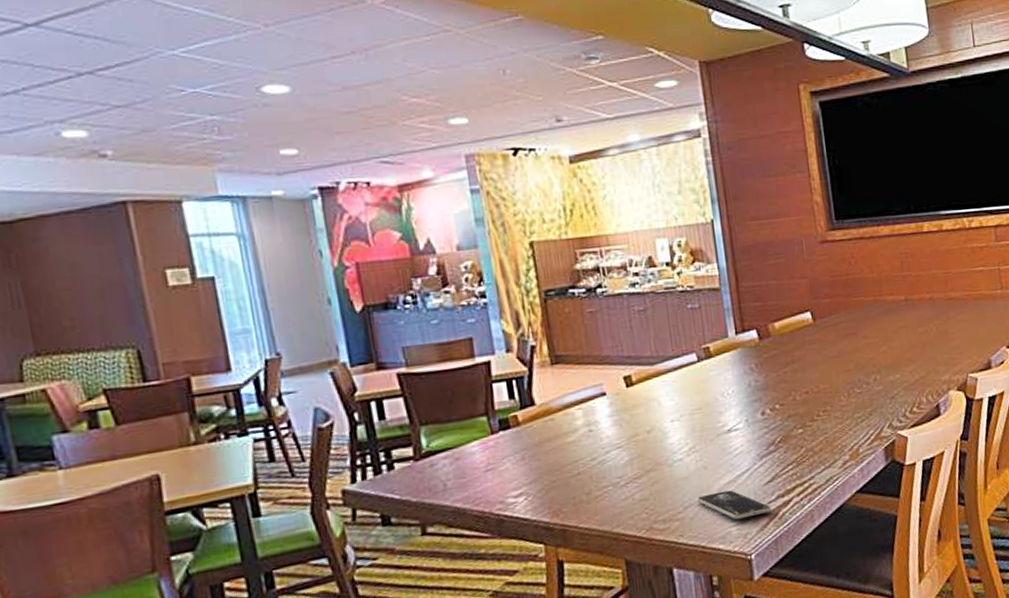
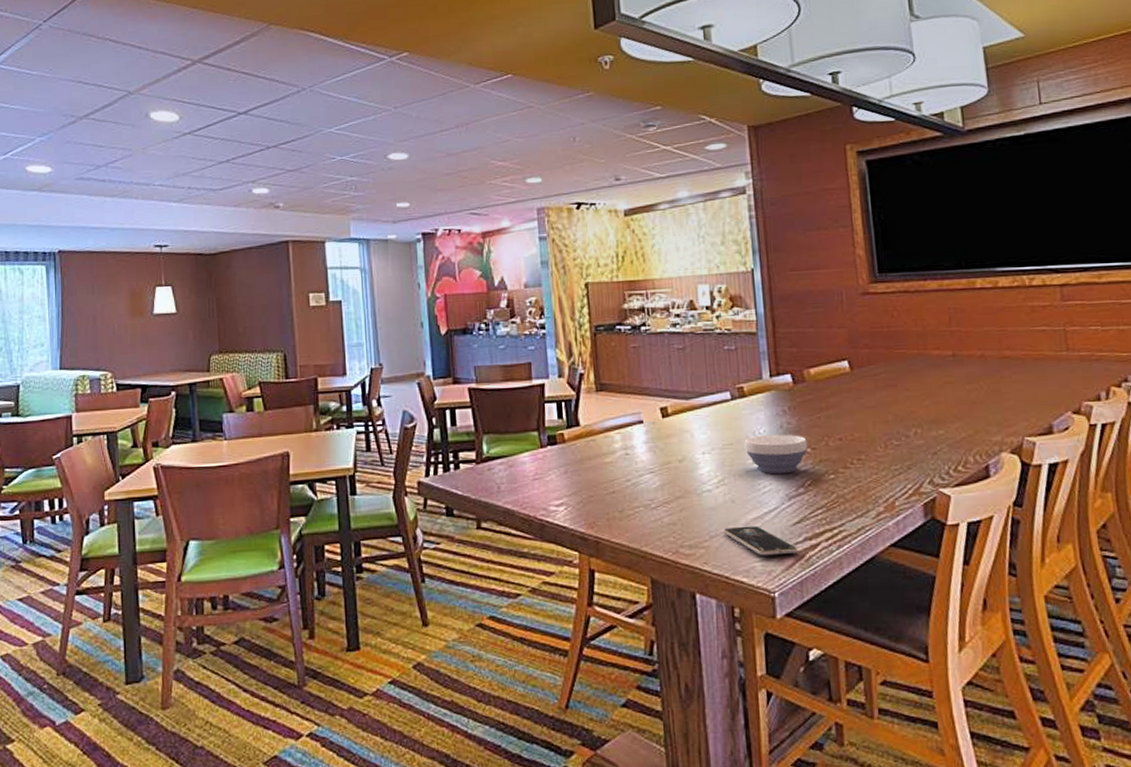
bowl: none [713,392,776,436] -> present [744,434,808,475]

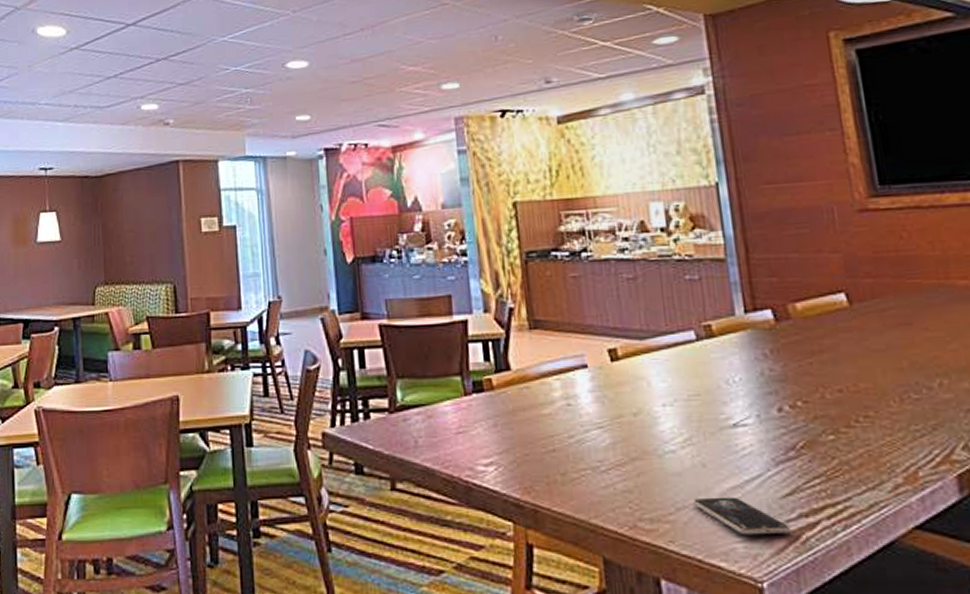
bowl: present [744,434,808,475] -> none [715,383,798,433]

